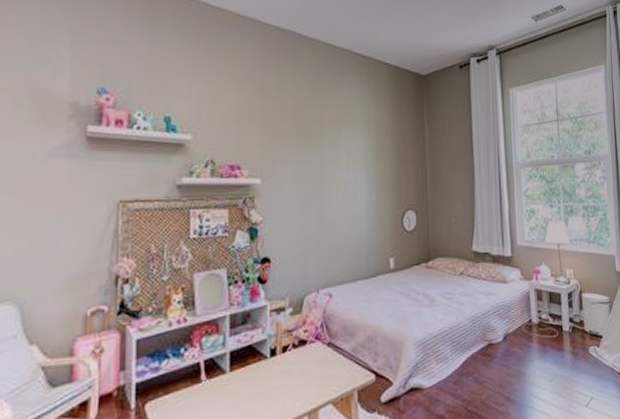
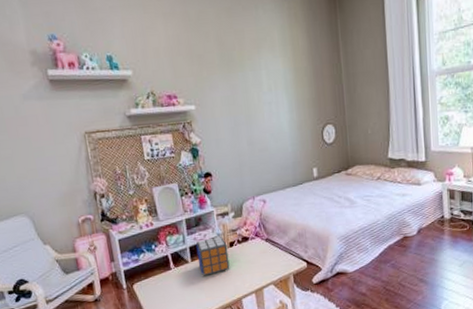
puzzle: none [238,337,279,392] -> present [195,236,230,276]

